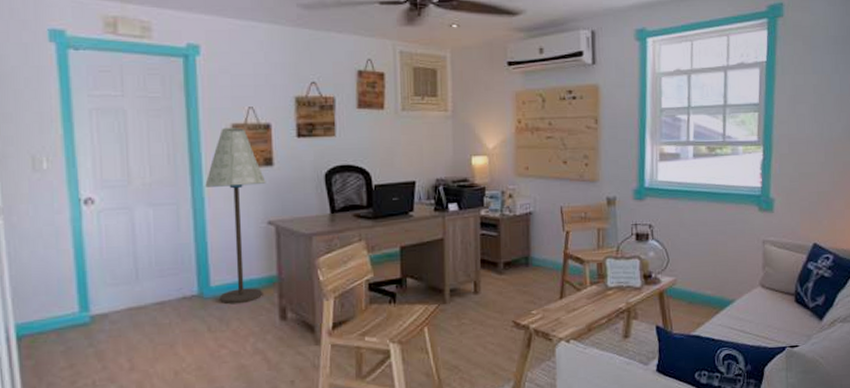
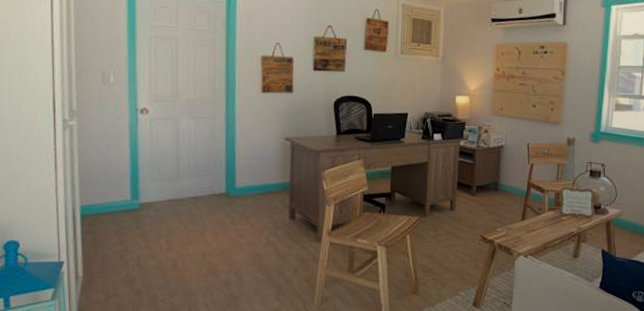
floor lamp: present [205,128,266,304] -> none [237,59,286,203]

